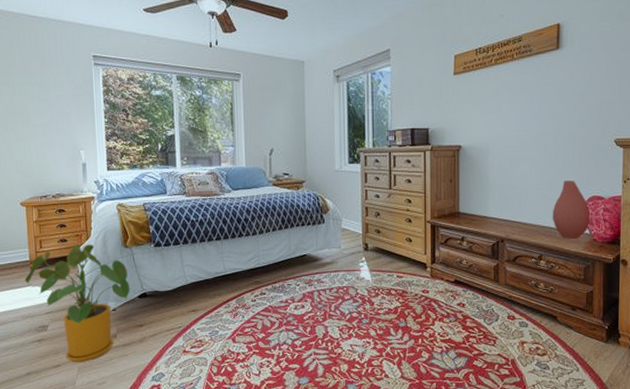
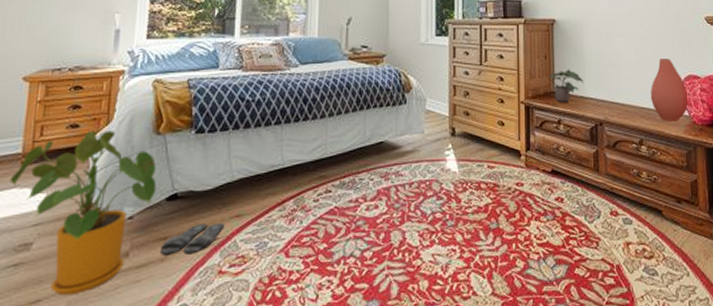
slippers: none [139,315,184,338] -> present [161,223,225,255]
potted plant: none [453,192,487,222] -> present [548,69,583,103]

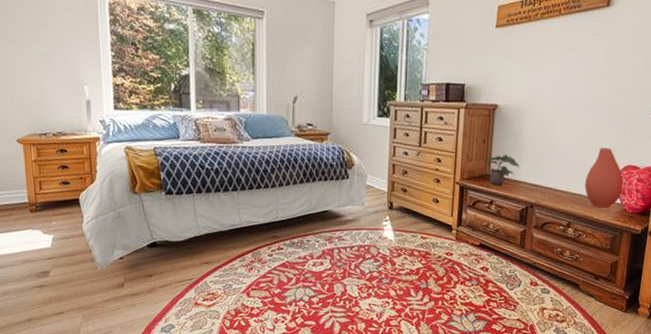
house plant: present [10,131,157,296] -> none [23,188,139,311]
slippers: present [161,223,225,255] -> none [148,266,197,289]

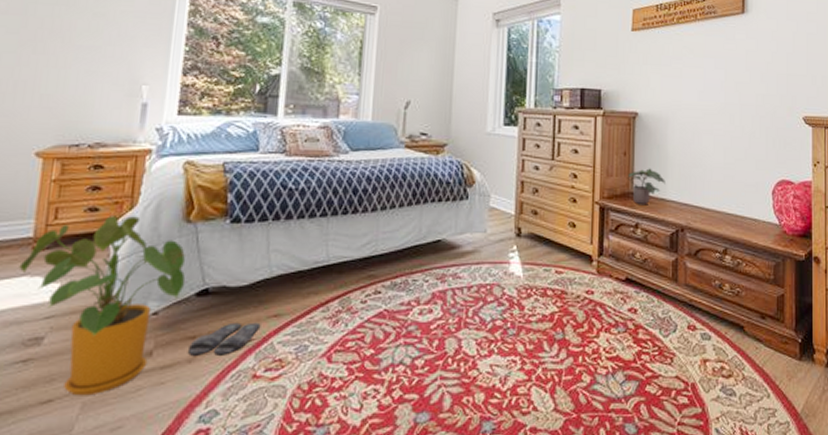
house plant: none [23,188,139,311] -> present [19,216,187,396]
slippers: none [148,266,197,289] -> present [189,322,261,356]
vase: present [584,148,625,208] -> none [738,161,781,230]

